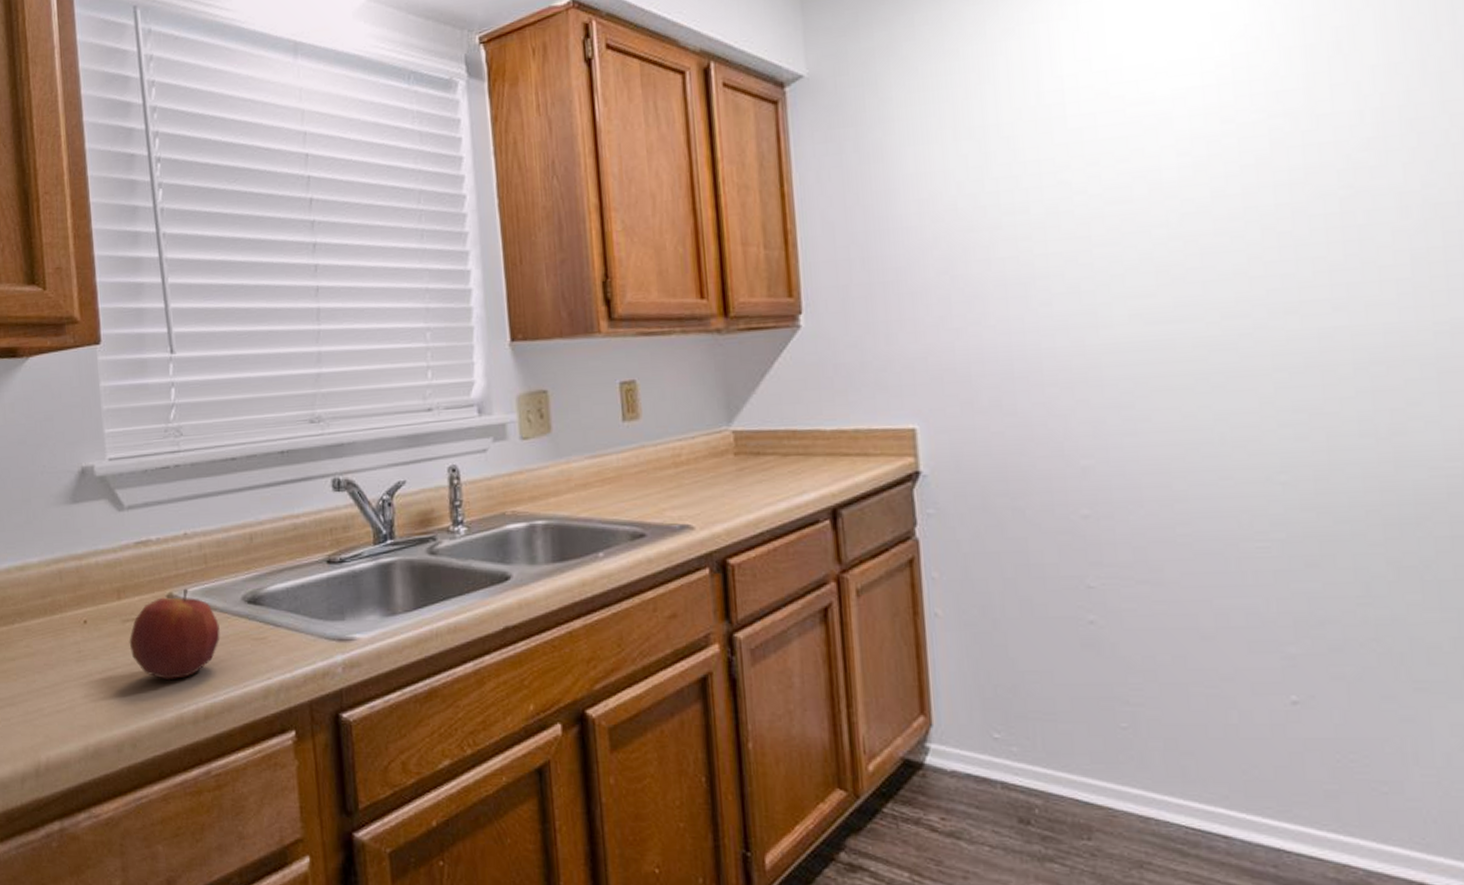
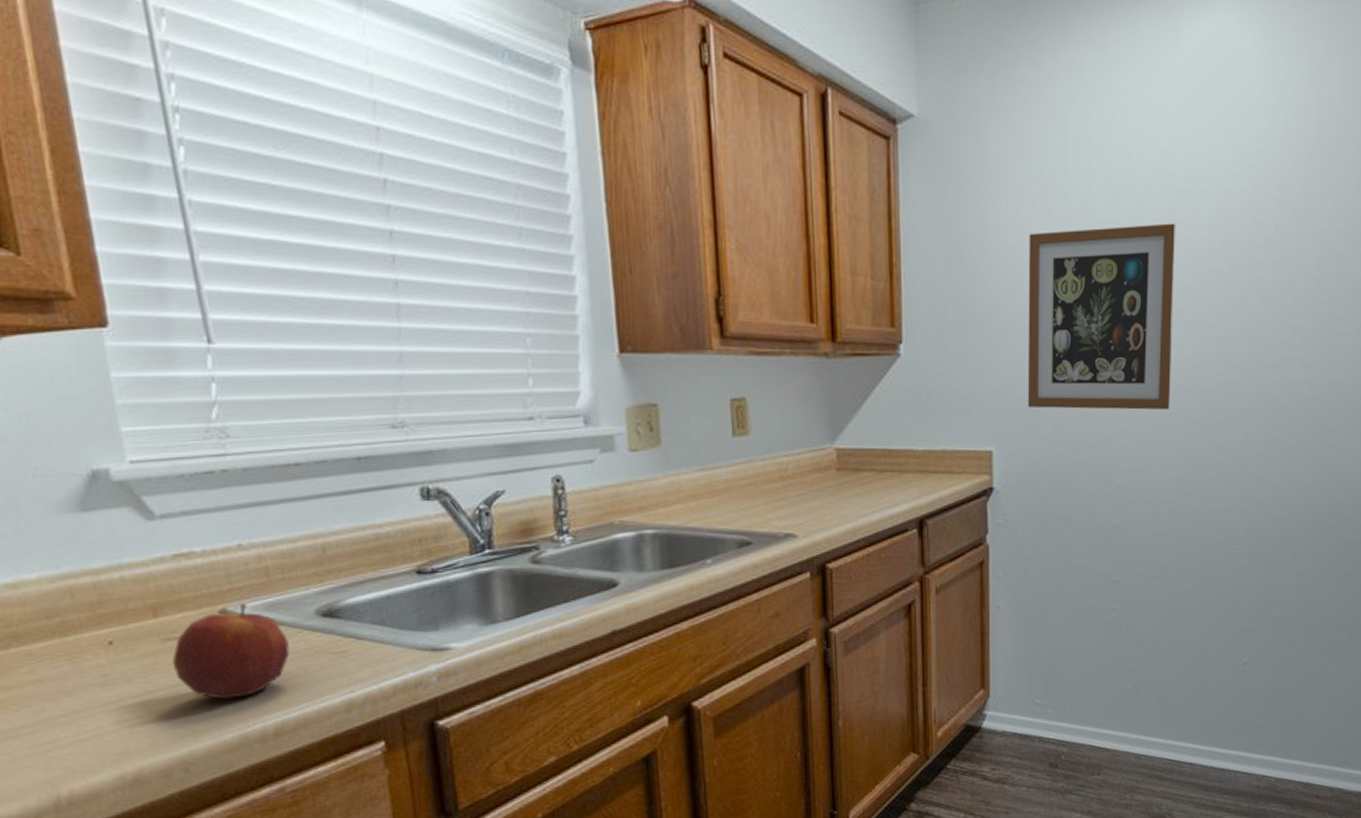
wall art: none [943,152,1146,378] -> present [1027,223,1177,410]

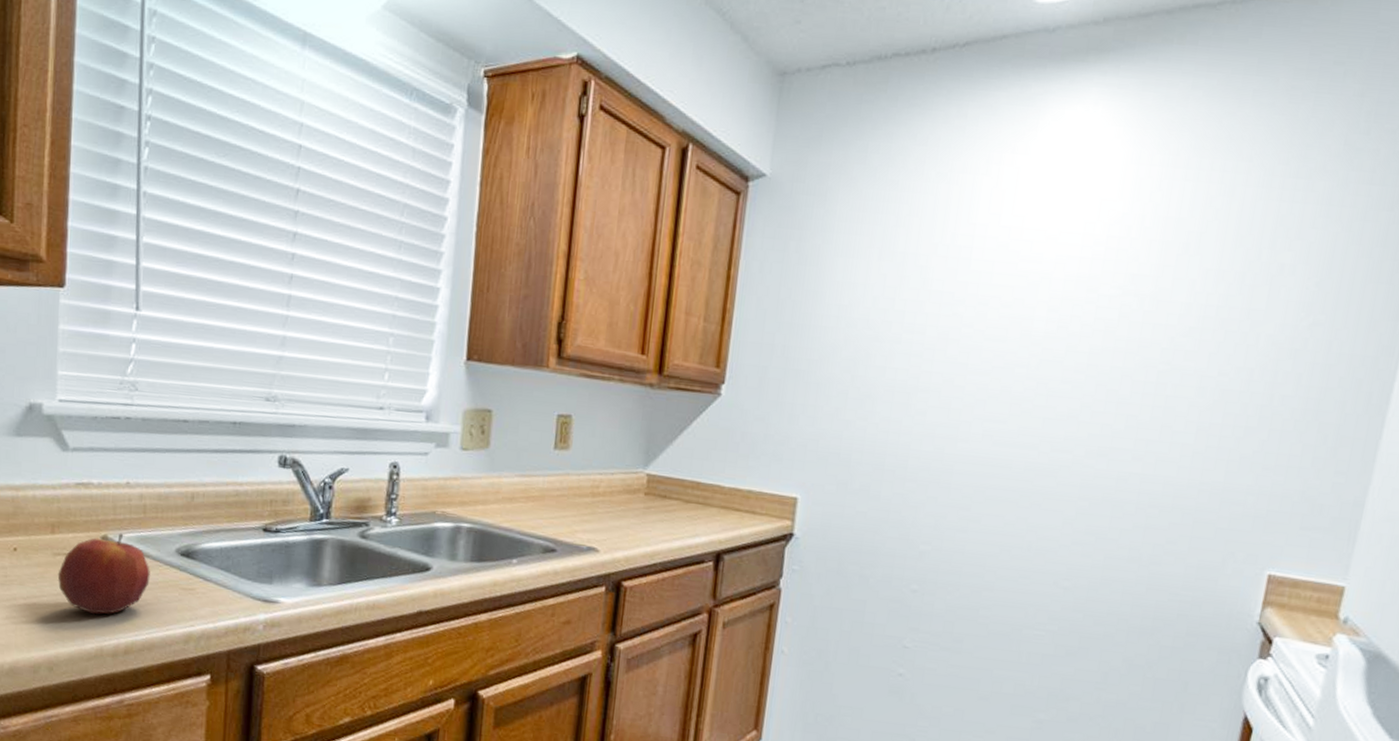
wall art: present [1027,223,1177,410] -> none [838,295,1014,483]

